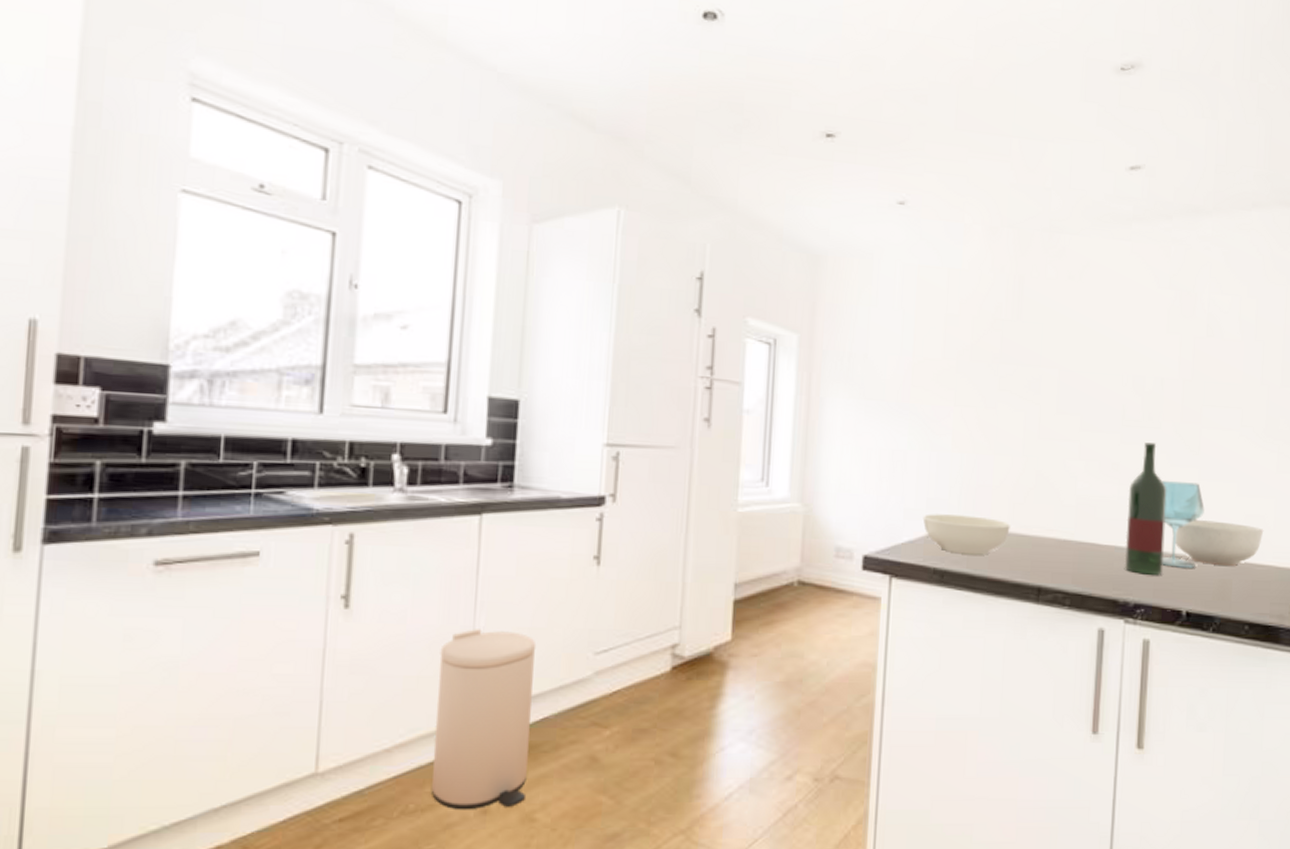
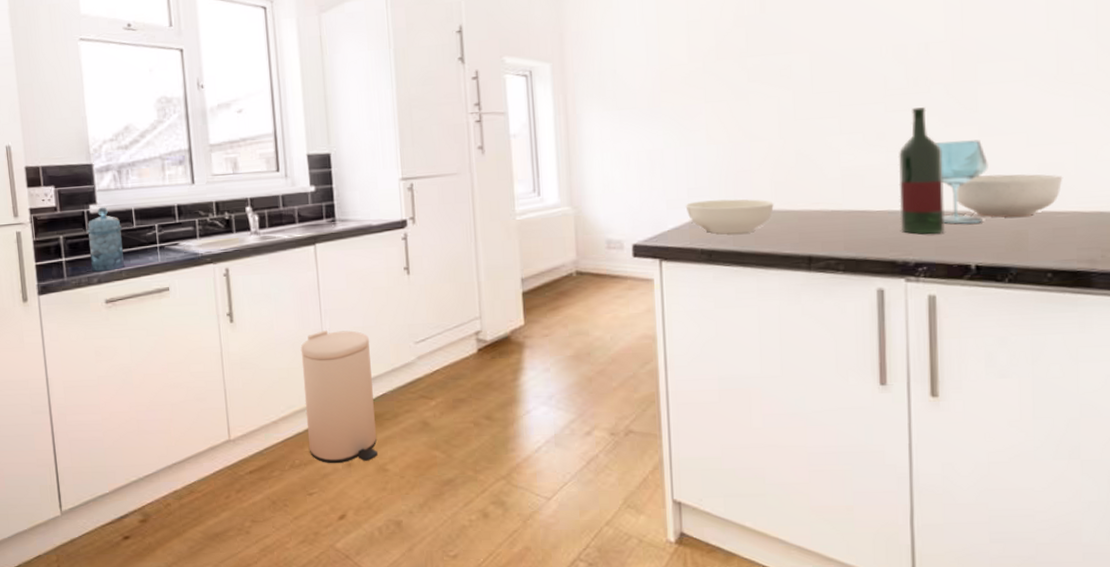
canister: none [139,427,202,520] -> present [86,207,124,273]

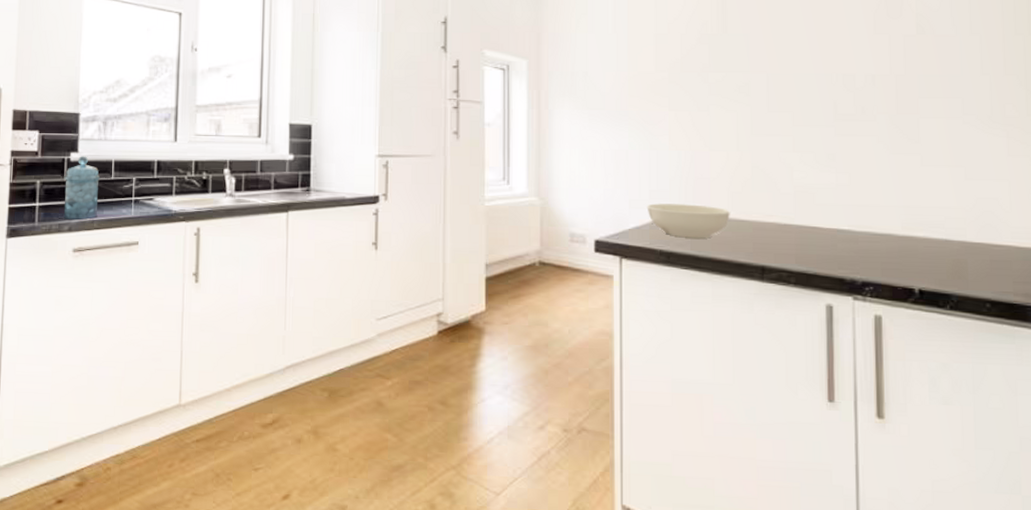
pedal bin: present [300,330,379,463] -> none [259,299,332,438]
wine bottle: present [898,107,945,235] -> none [846,134,890,255]
wine glass: present [935,140,988,224] -> none [881,168,930,249]
bowl: present [951,174,1063,218] -> none [895,204,999,246]

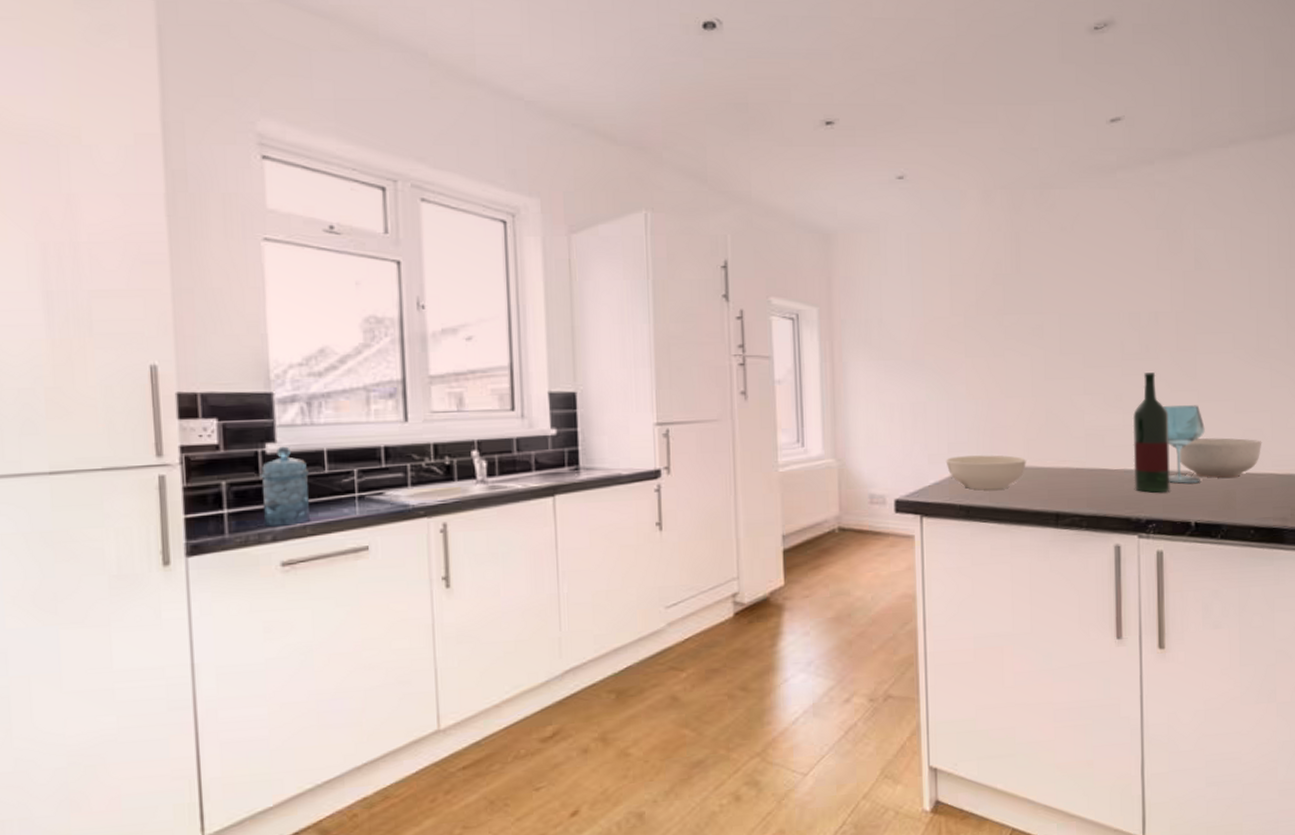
wine bottle: none [846,134,890,255] -> present [1132,372,1170,493]
wine glass: none [881,168,930,249] -> present [1163,405,1205,484]
bowl: none [895,204,999,246] -> present [1175,438,1262,478]

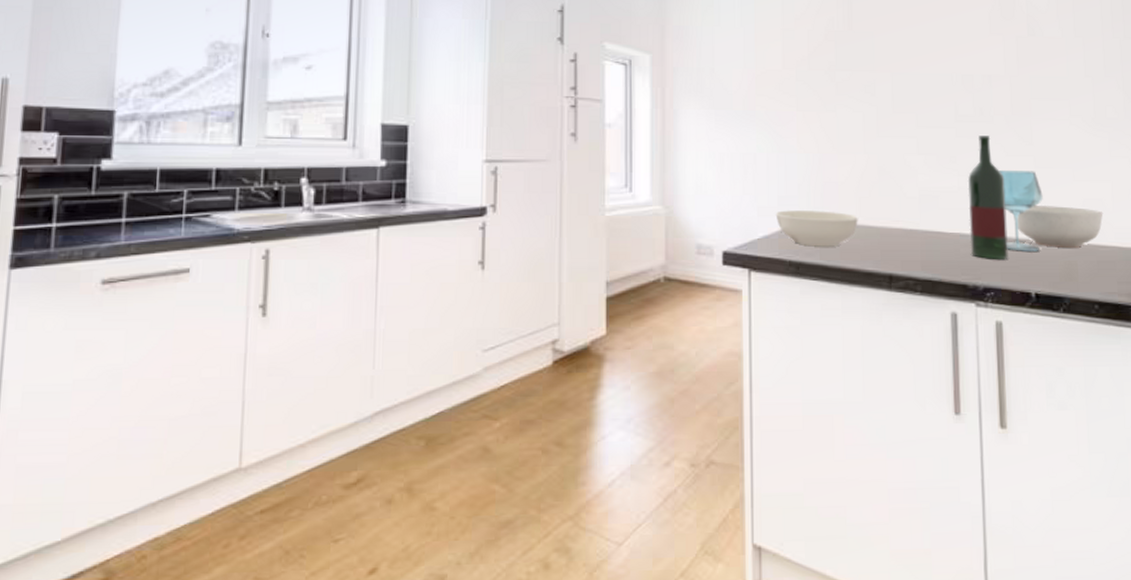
canister: present [259,446,310,528] -> none [89,163,141,244]

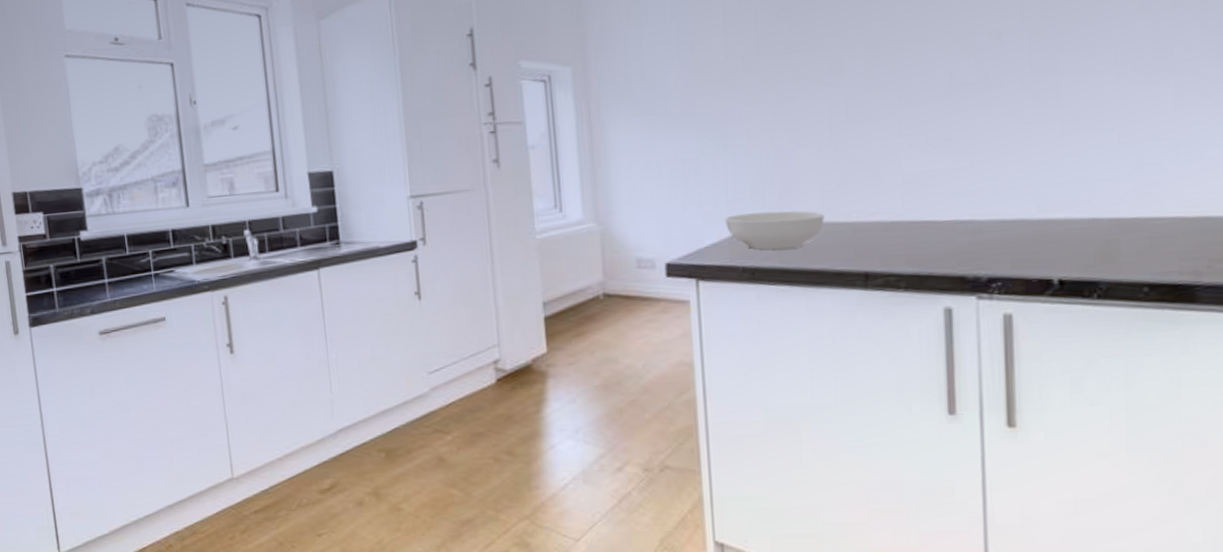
wine bottle: present [967,135,1008,259] -> none [967,103,1022,247]
wine glass: present [998,170,1043,251] -> none [1010,138,1073,234]
bowl: present [1012,206,1103,248] -> none [1029,175,1162,226]

